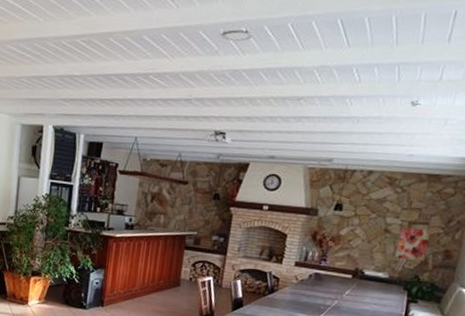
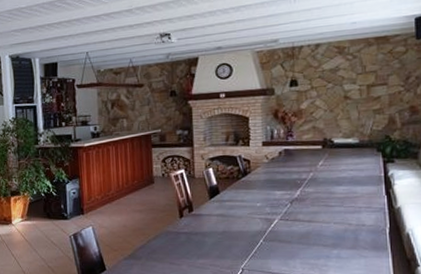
wall art: present [394,227,431,262] -> none [360,89,392,122]

